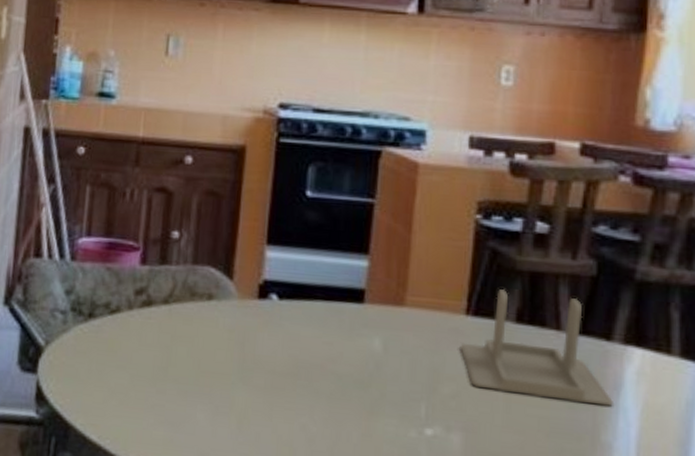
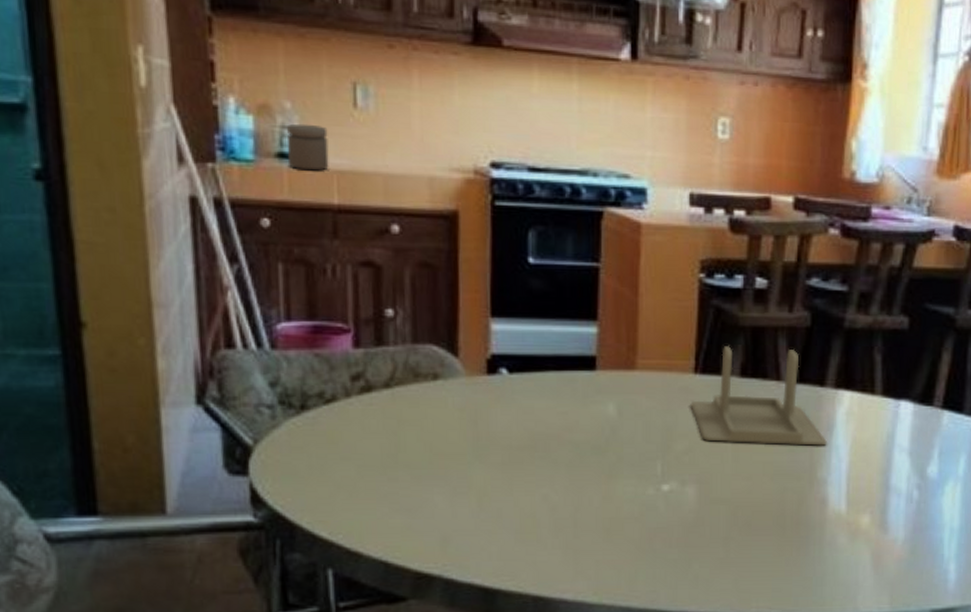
jar: none [105,68,142,108] -> present [286,123,329,171]

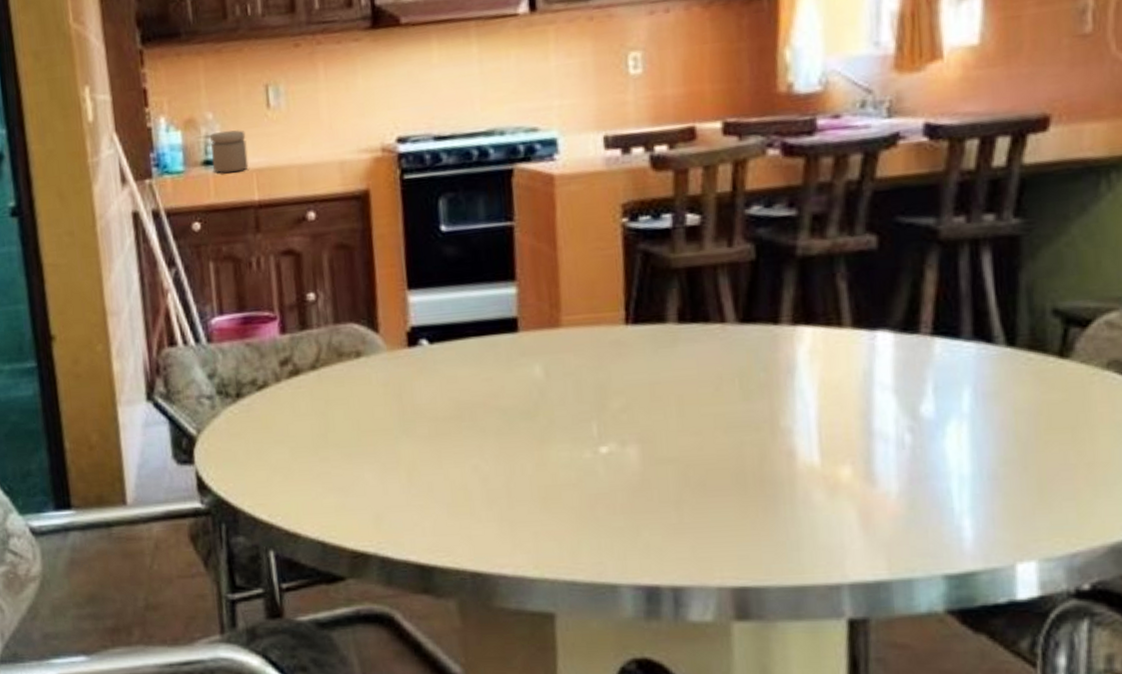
napkin holder: present [690,345,827,446] -> none [623,287,789,397]

